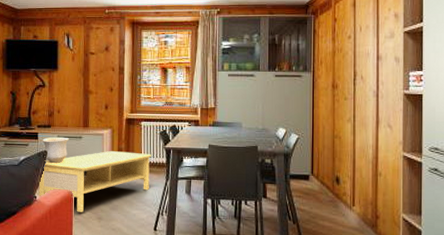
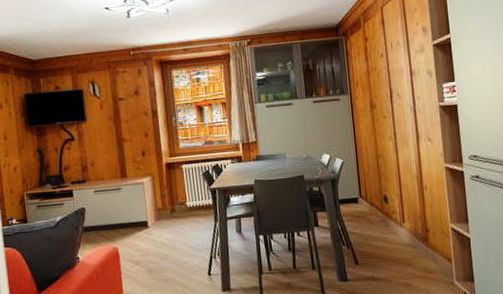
coffee table: present [38,151,152,212] -> none [79,197,199,268]
ceramic pot: present [42,136,69,164] -> none [78,191,108,221]

